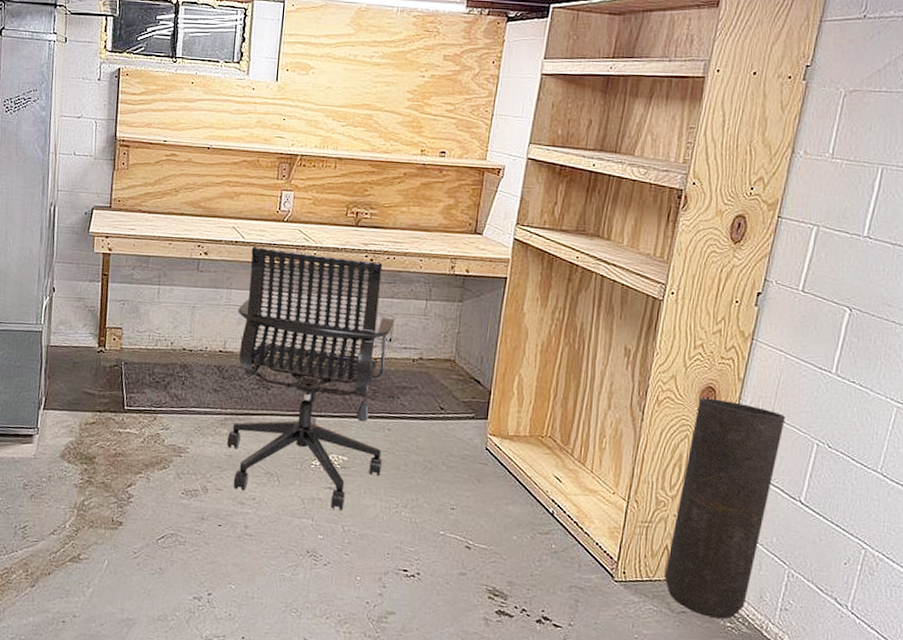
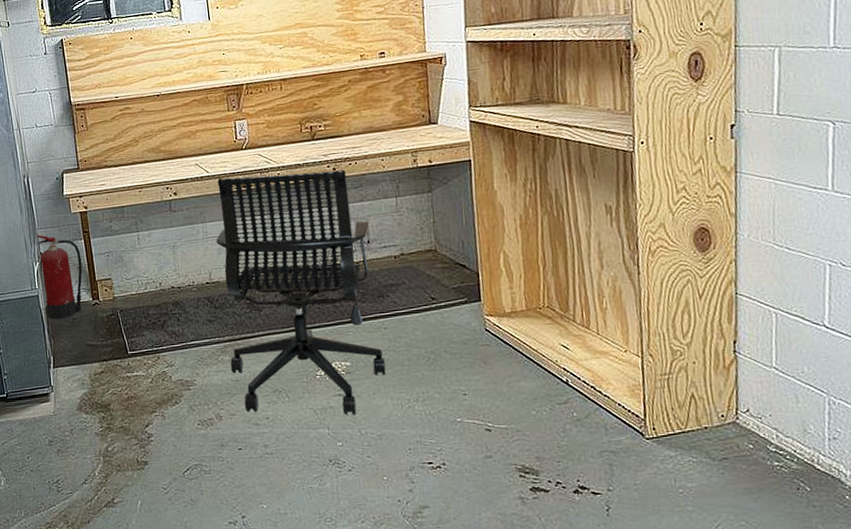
fire extinguisher: none [47,267,95,360] -> present [35,234,83,319]
trash can: present [664,397,786,619] -> none [693,238,790,460]

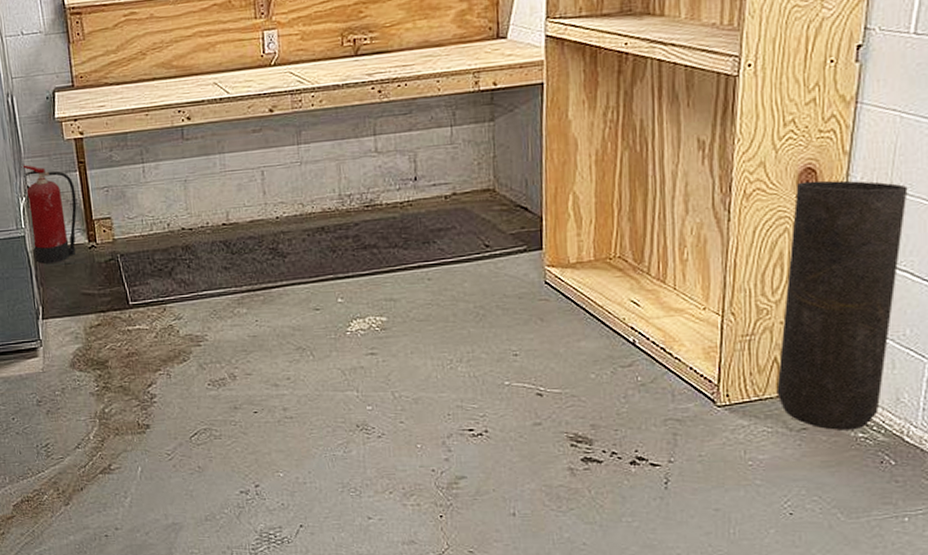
office chair: present [216,169,386,416] -> none [235,92,427,377]
trash can: none [693,238,790,460] -> present [776,180,908,430]

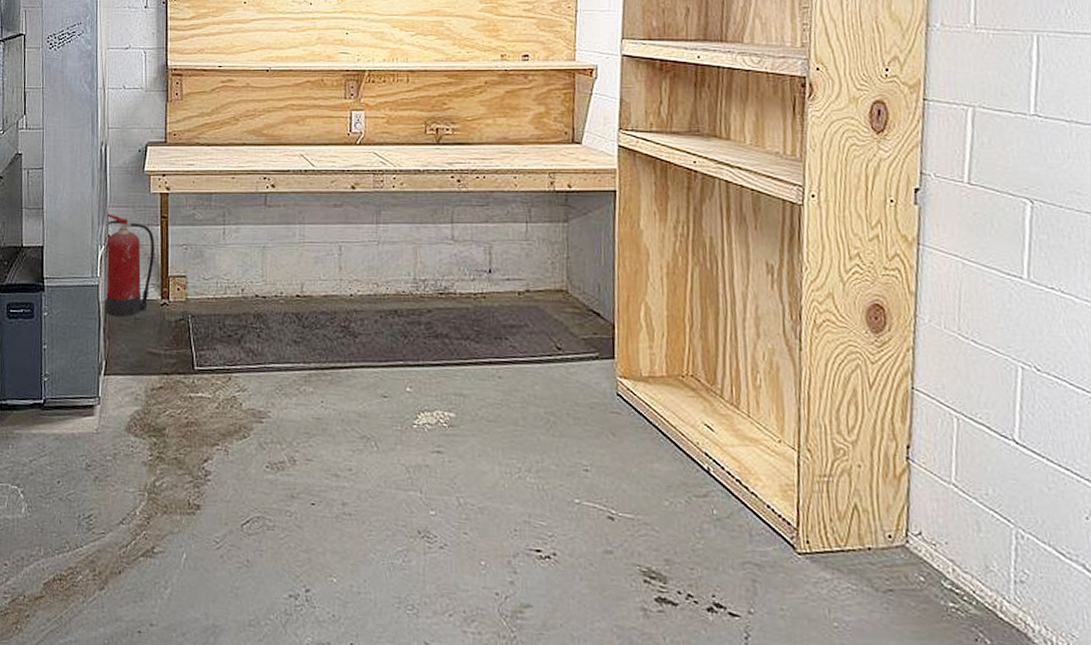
trash can: present [776,180,908,430] -> none [858,318,977,598]

